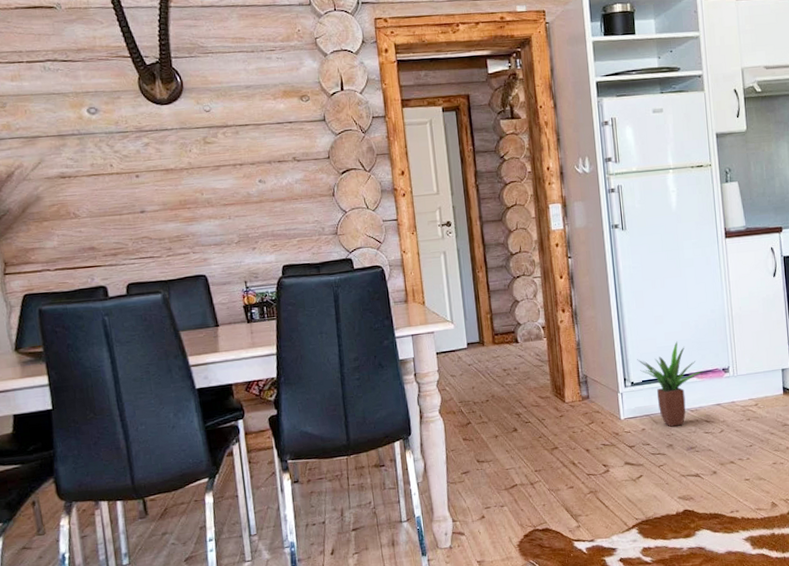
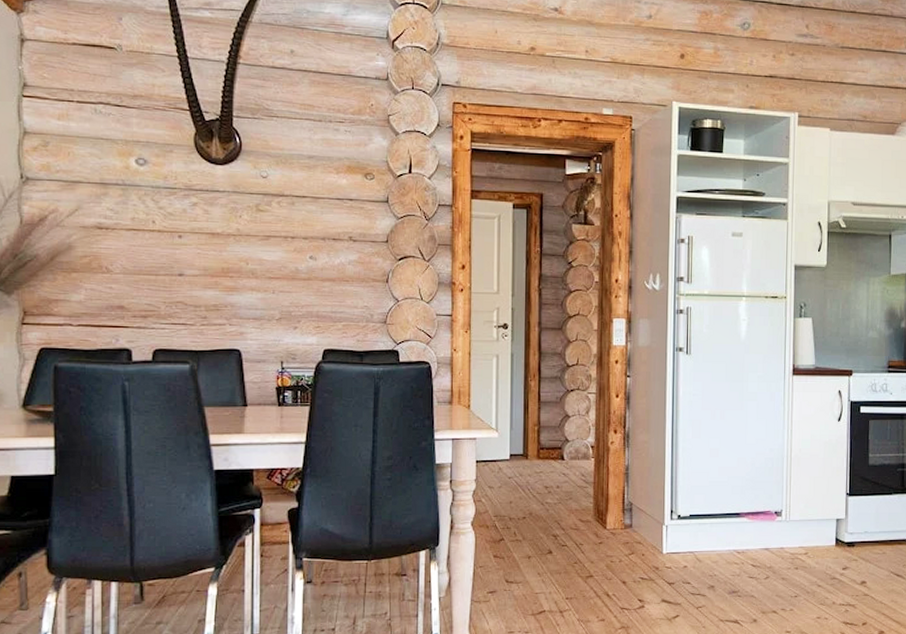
potted plant: present [637,341,705,427] -> none [687,477,756,567]

